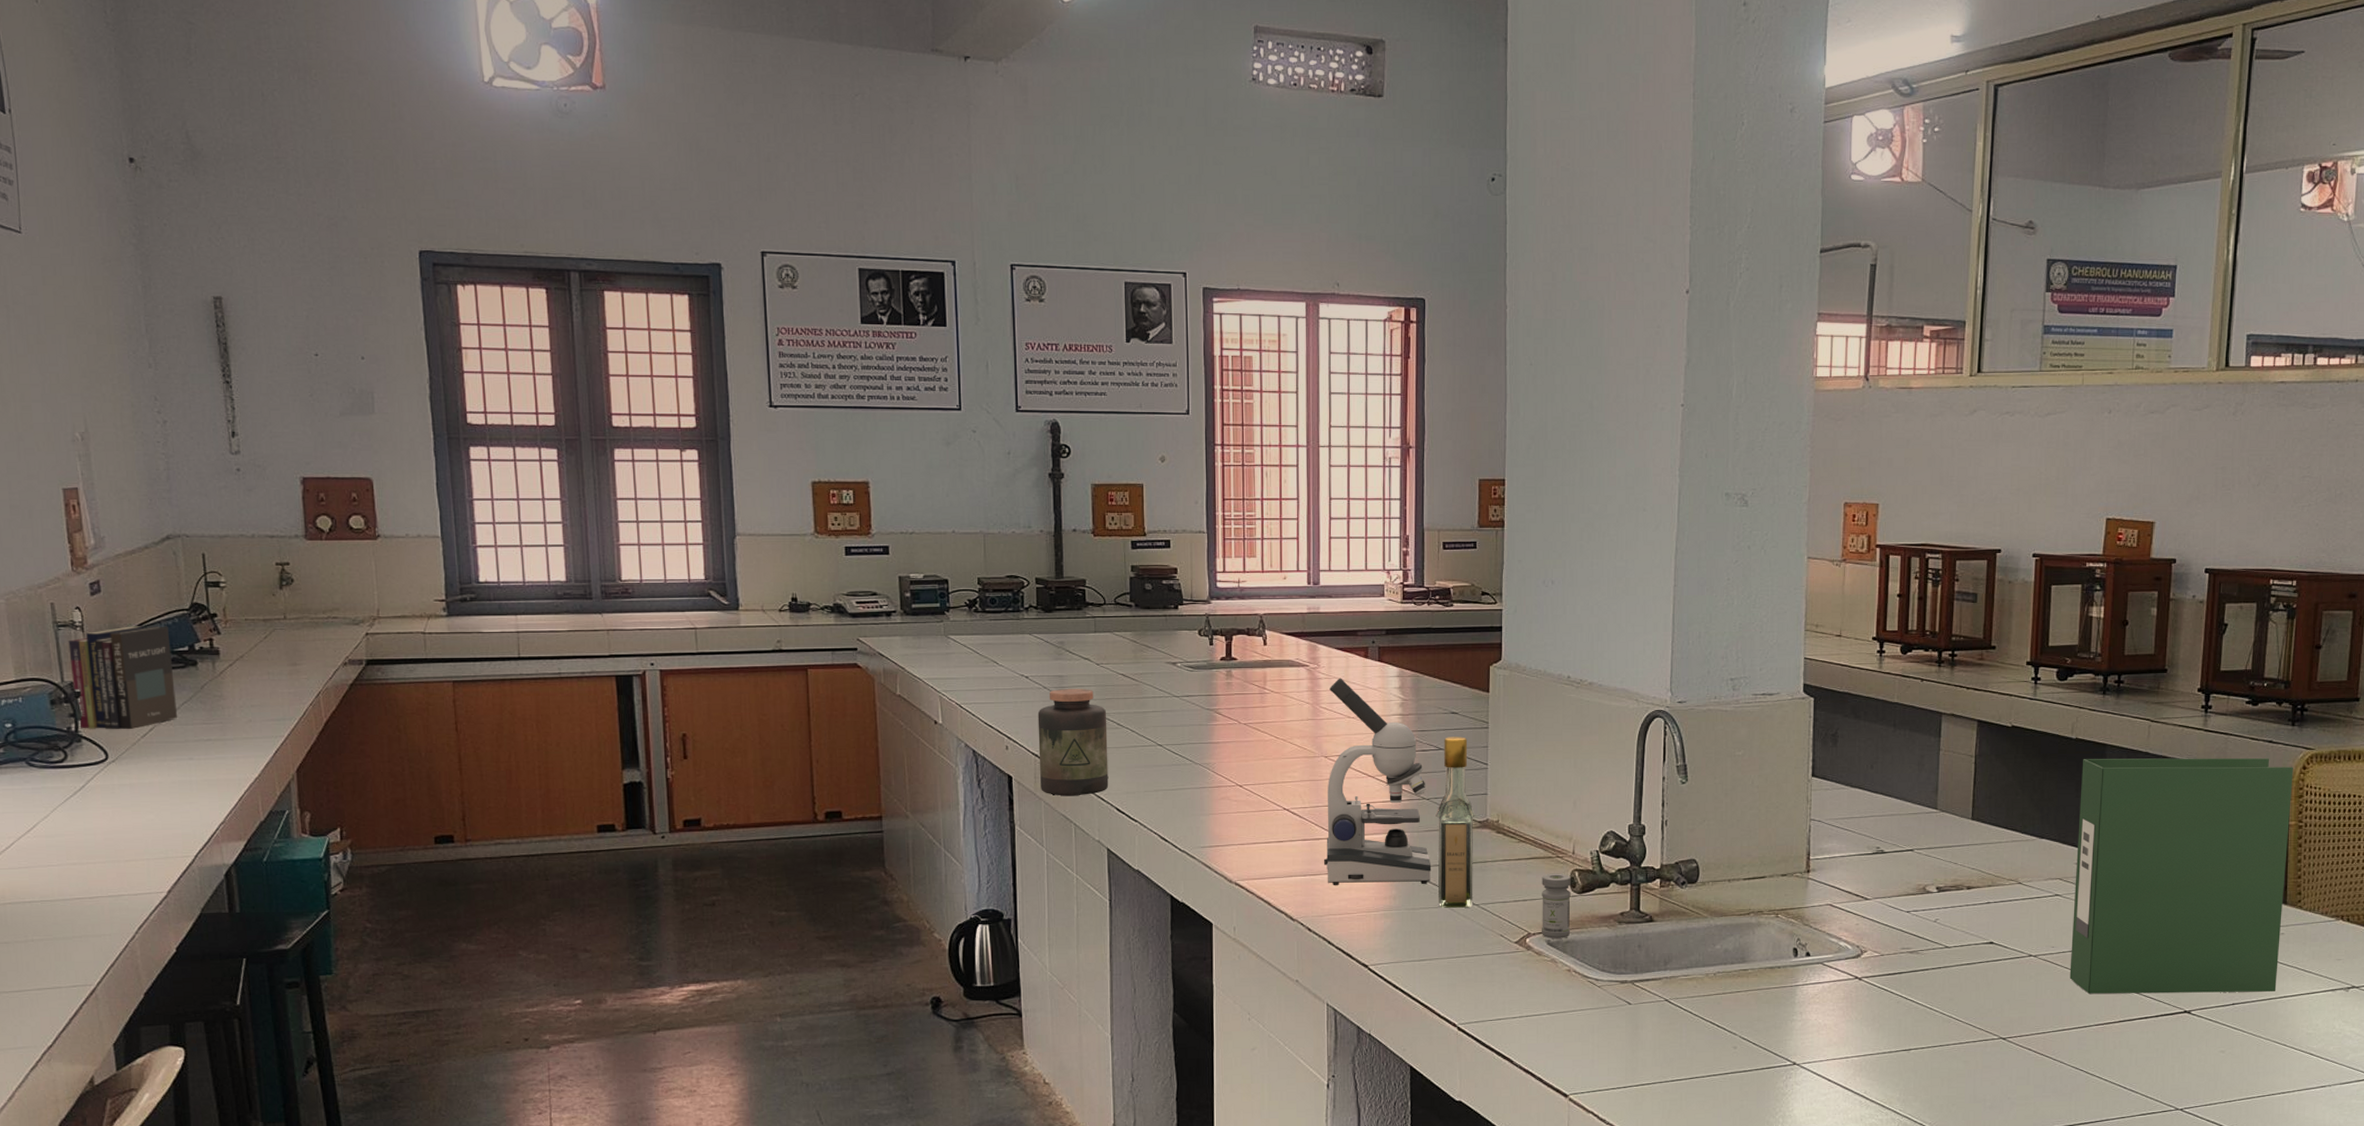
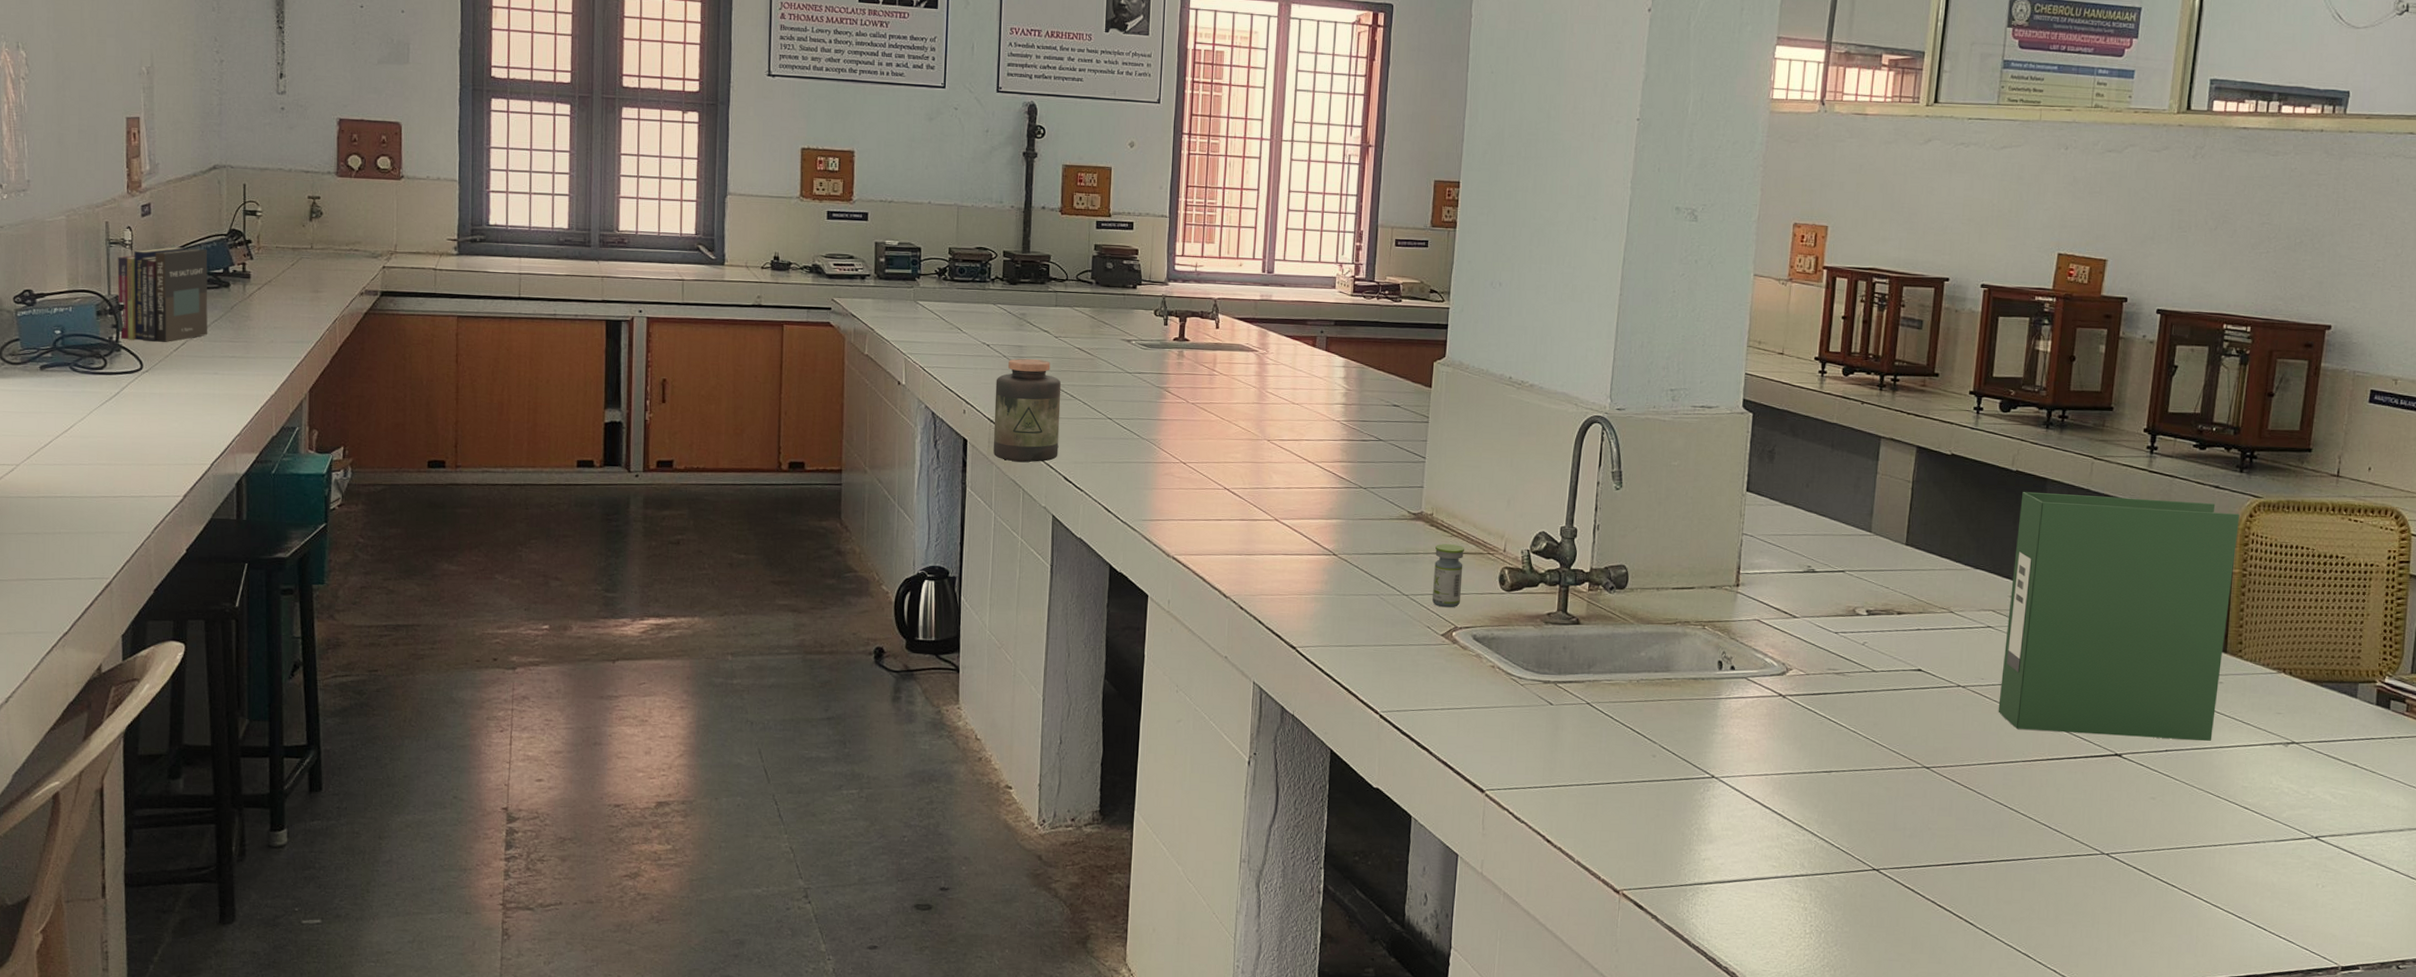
microscope: present [1323,678,1432,885] -> none [1259,364,1364,571]
bottle: present [1436,737,1476,908] -> none [1369,428,1411,598]
medicine bottle: none [1503,850,1534,915] -> present [1432,544,1465,608]
medicine bottle: present [1541,873,1572,939] -> none [1467,569,1501,634]

